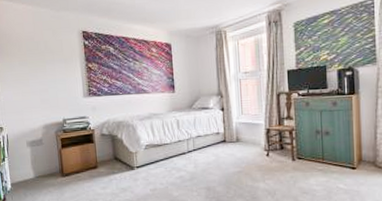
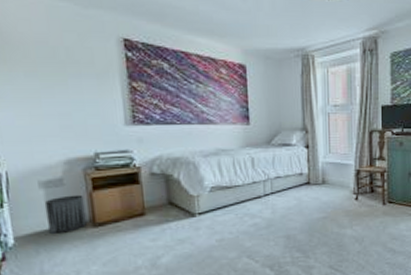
trash can: none [31,151,57,182] -> present [45,194,87,235]

